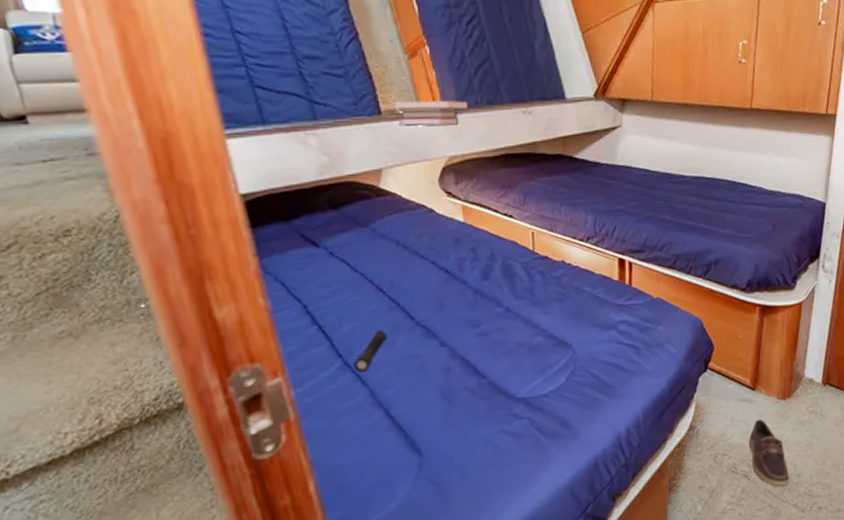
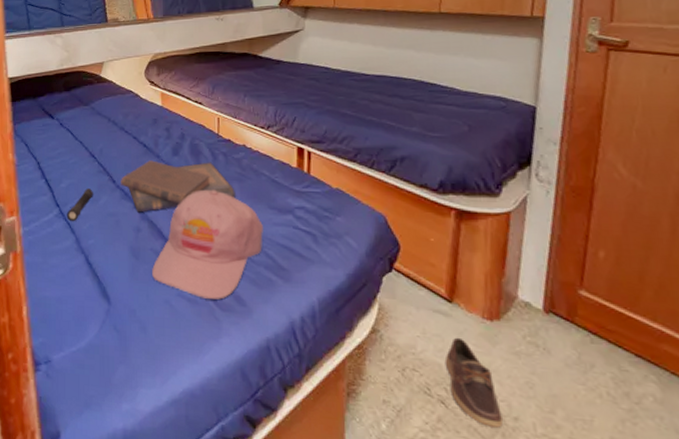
books: present [394,100,469,127] -> none [117,10,173,31]
diary: none [420,283,557,350] -> present [121,160,236,213]
baseball cap: none [468,313,587,430] -> present [152,189,263,300]

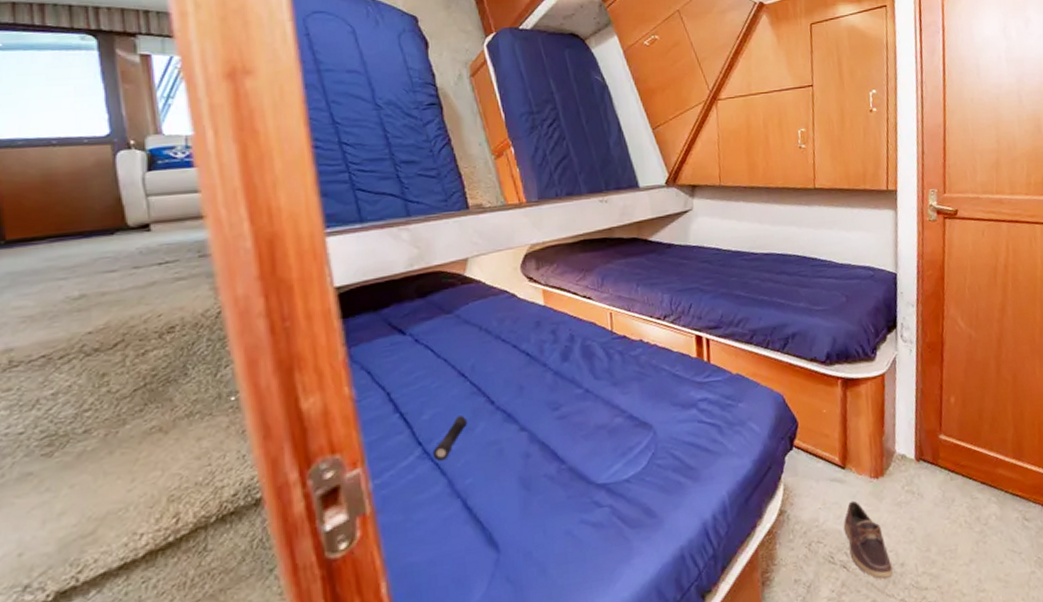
diary: present [121,160,236,213] -> none [501,363,636,435]
baseball cap: present [152,189,263,300] -> none [548,394,669,520]

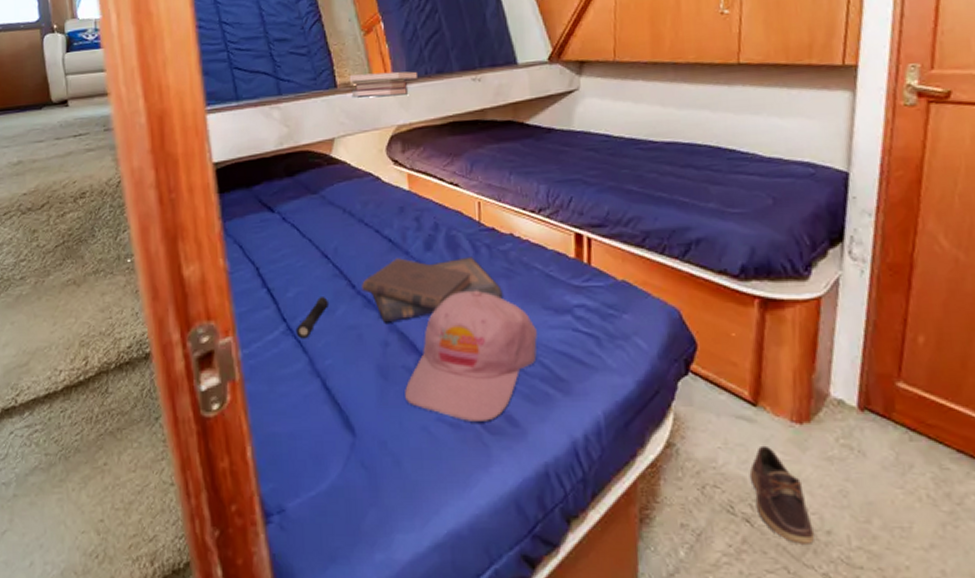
books: none [481,193,550,219] -> present [349,71,419,98]
diary: none [501,363,636,435] -> present [362,256,503,323]
baseball cap: none [548,394,669,520] -> present [405,290,537,421]

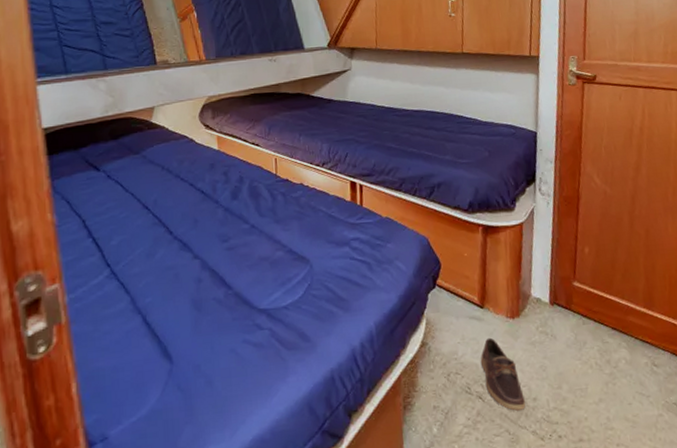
flashlight: present [295,297,328,339] -> none [119,243,149,282]
books: present [349,71,419,98] -> none [167,52,226,73]
diary: present [362,256,503,323] -> none [178,203,296,263]
baseball cap: present [405,290,537,421] -> none [216,230,323,341]

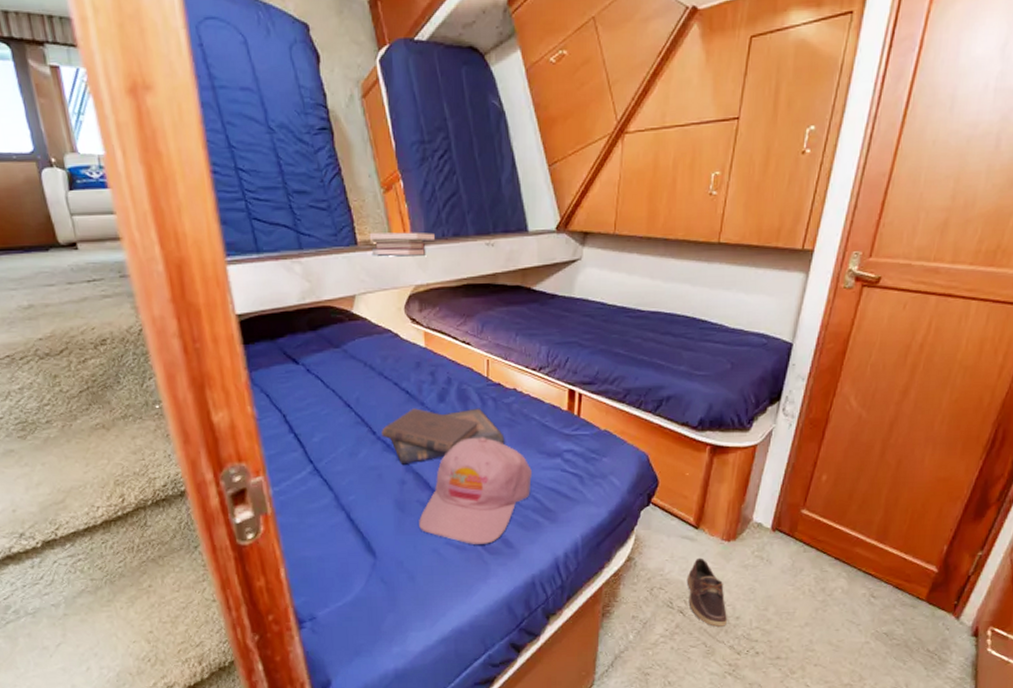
books: none [167,52,226,73] -> present [369,232,436,257]
diary: none [178,203,296,263] -> present [382,408,505,465]
baseball cap: none [216,230,323,341] -> present [419,437,532,544]

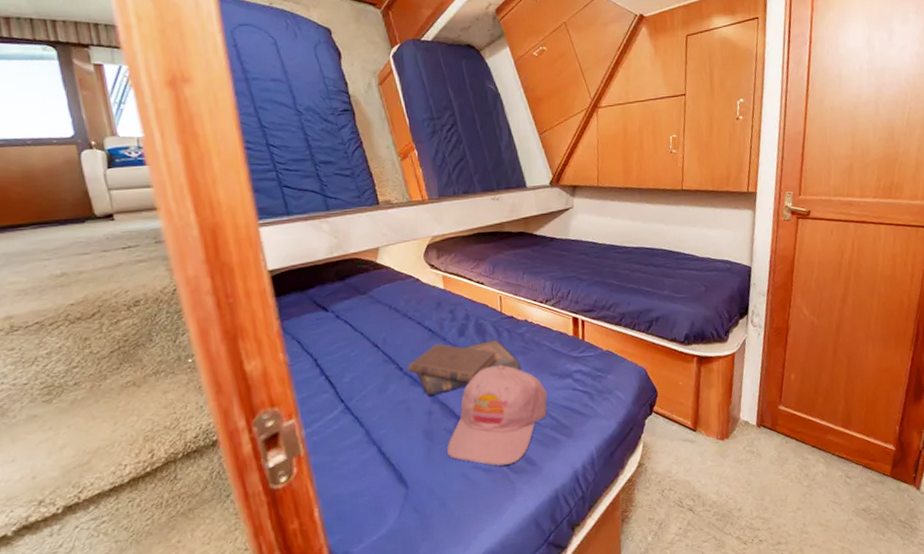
books: present [369,232,436,257] -> none [389,191,448,213]
boat shoe: present [688,557,727,627] -> none [692,457,731,520]

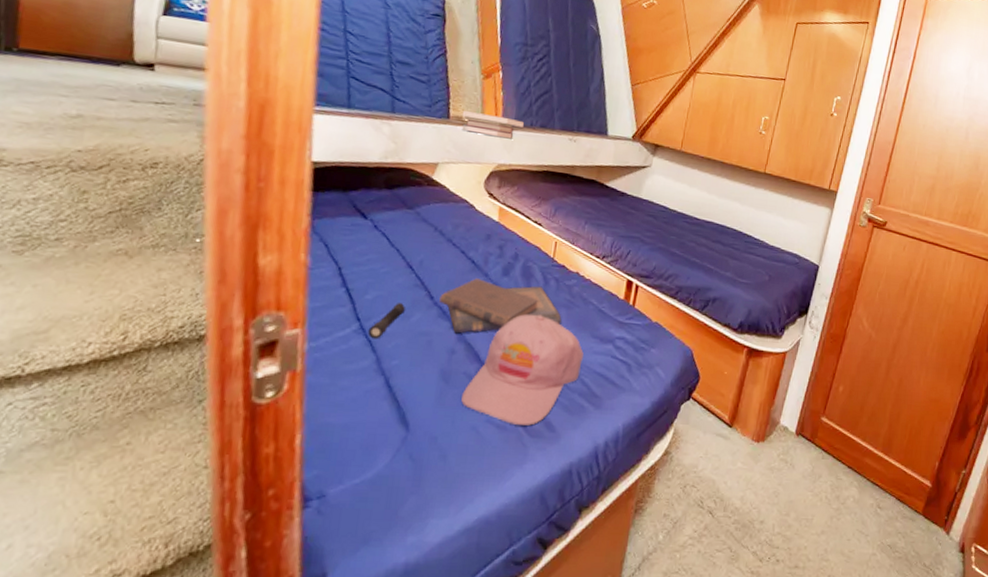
flashlight: none [352,379,380,416] -> present [367,303,405,340]
books: none [389,191,448,213] -> present [461,111,525,139]

